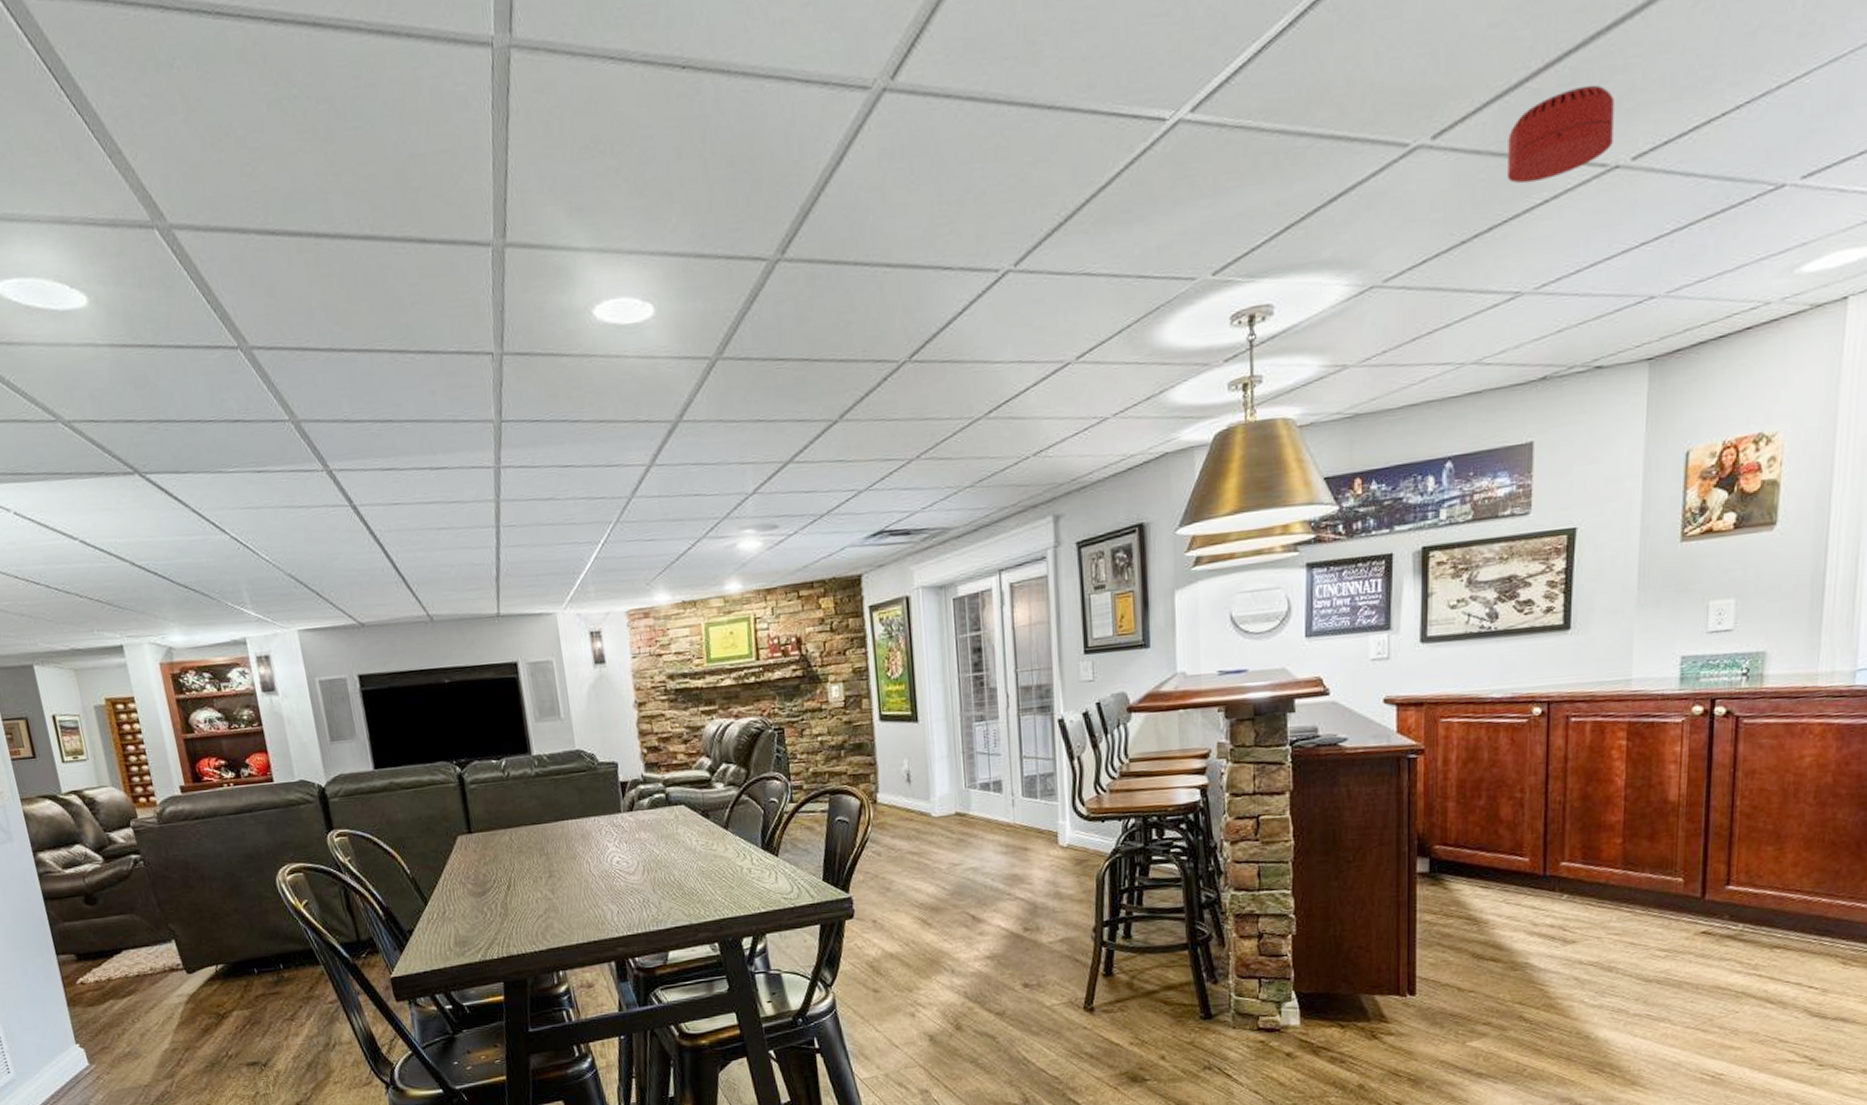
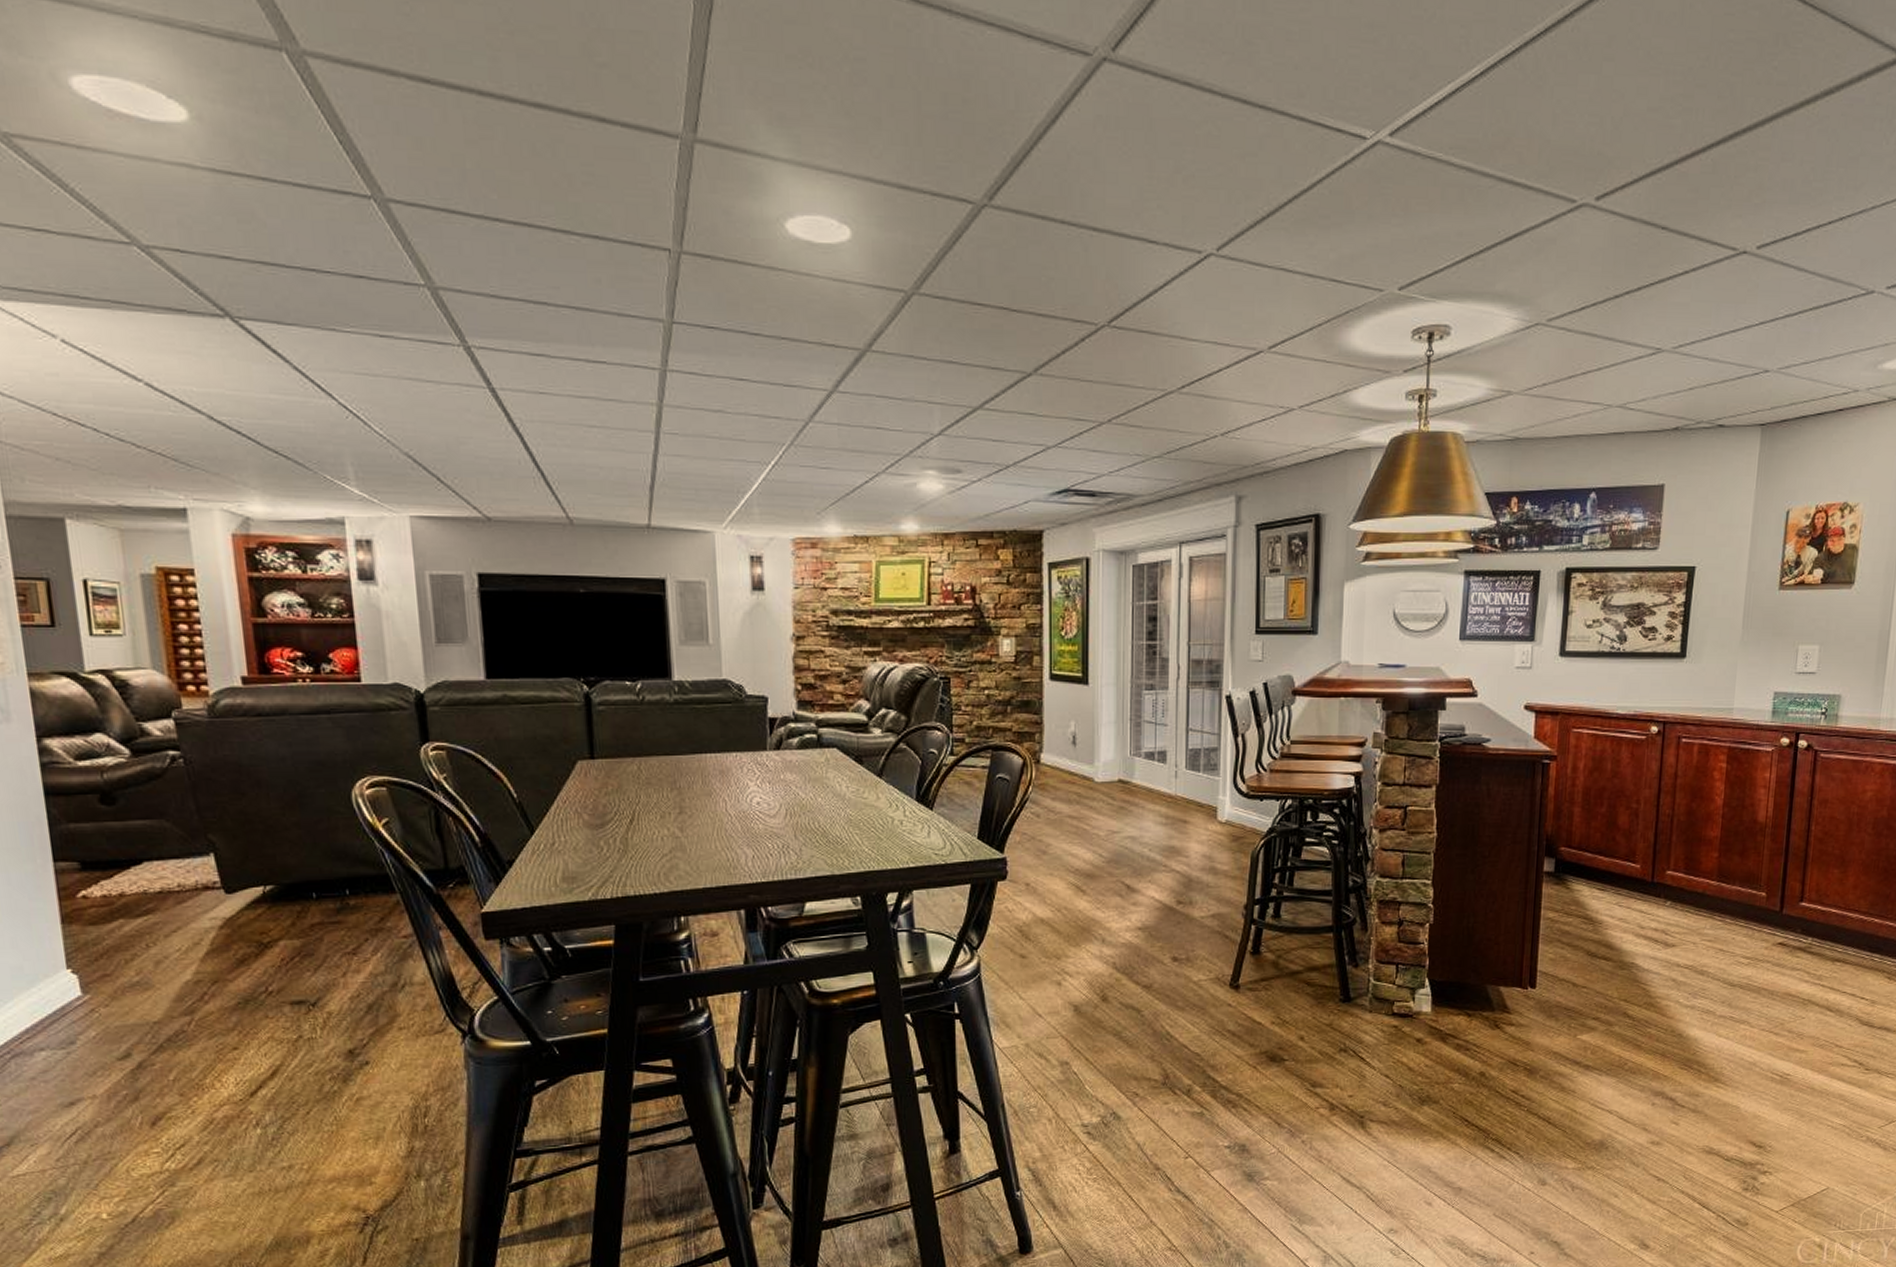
smoke detector: present [1507,84,1614,184] -> none [1656,176,1746,254]

